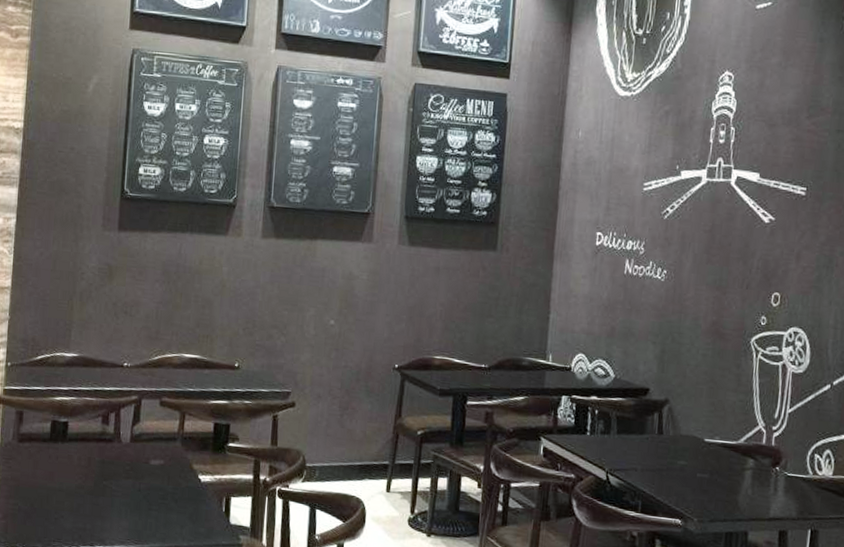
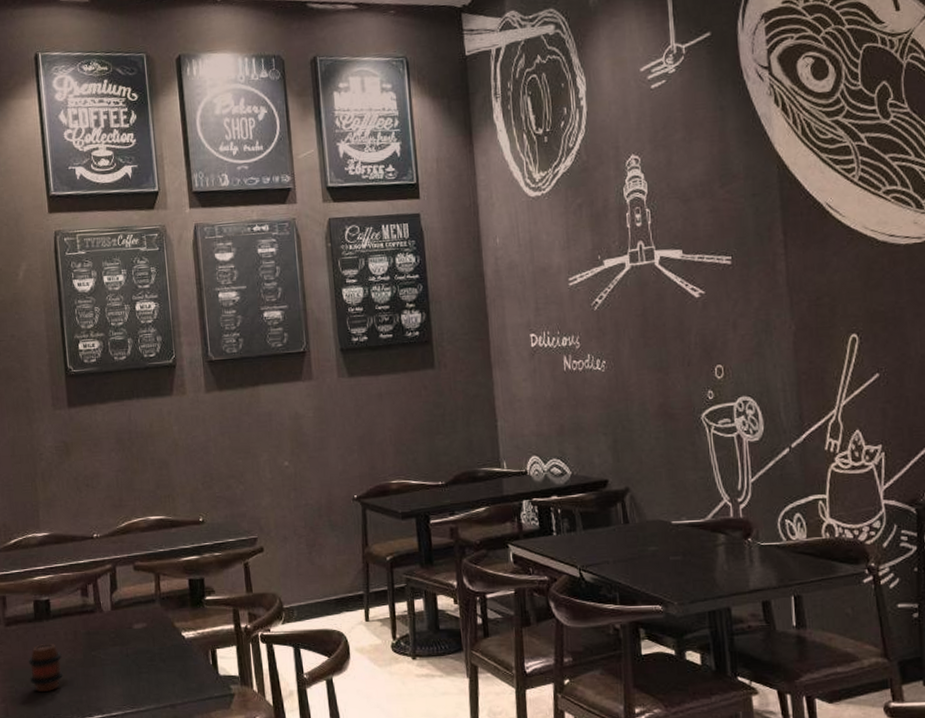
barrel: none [35,465,72,515] -> present [28,644,64,693]

